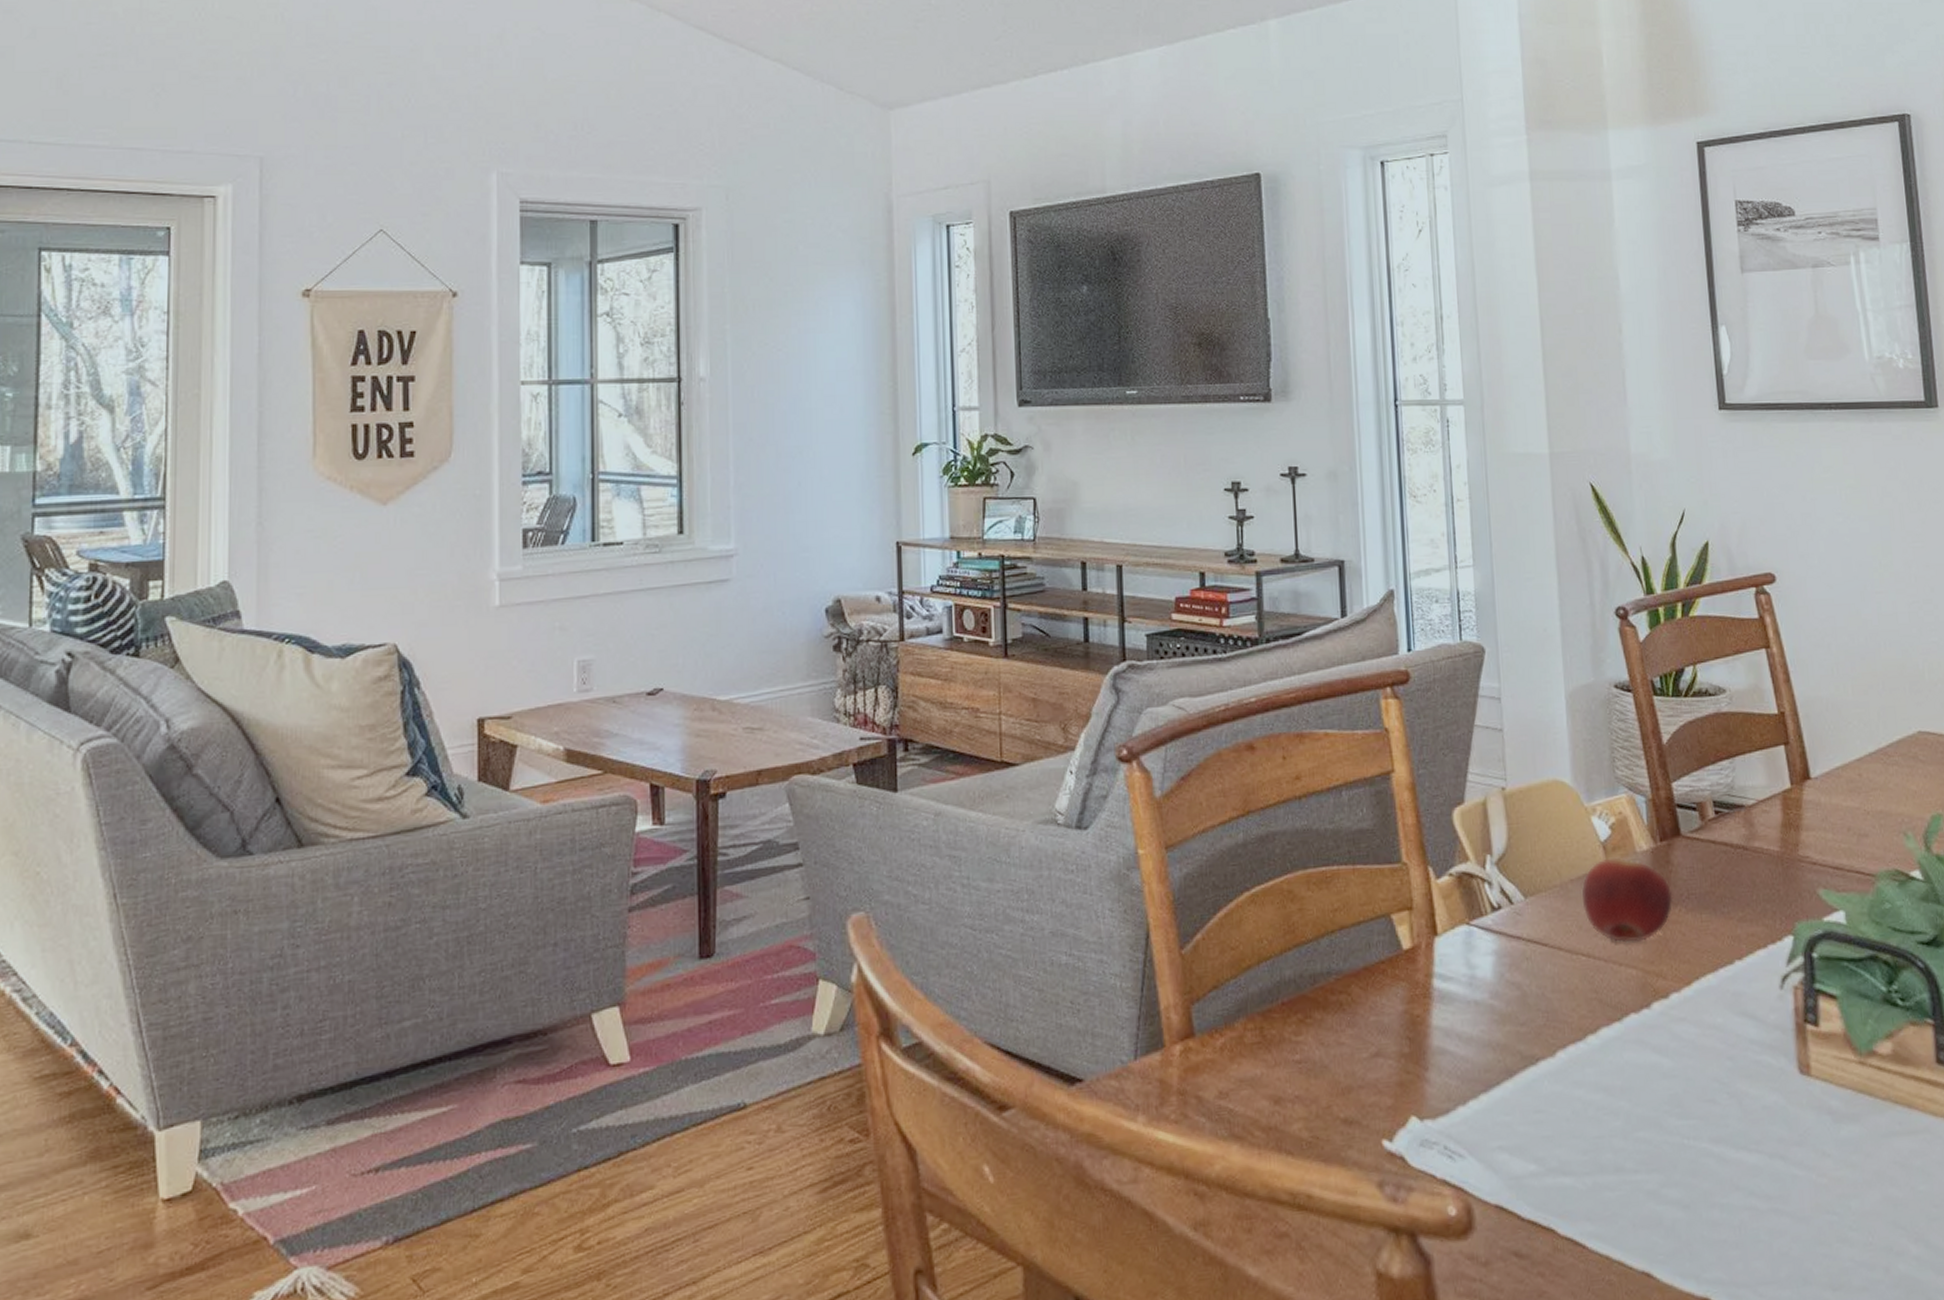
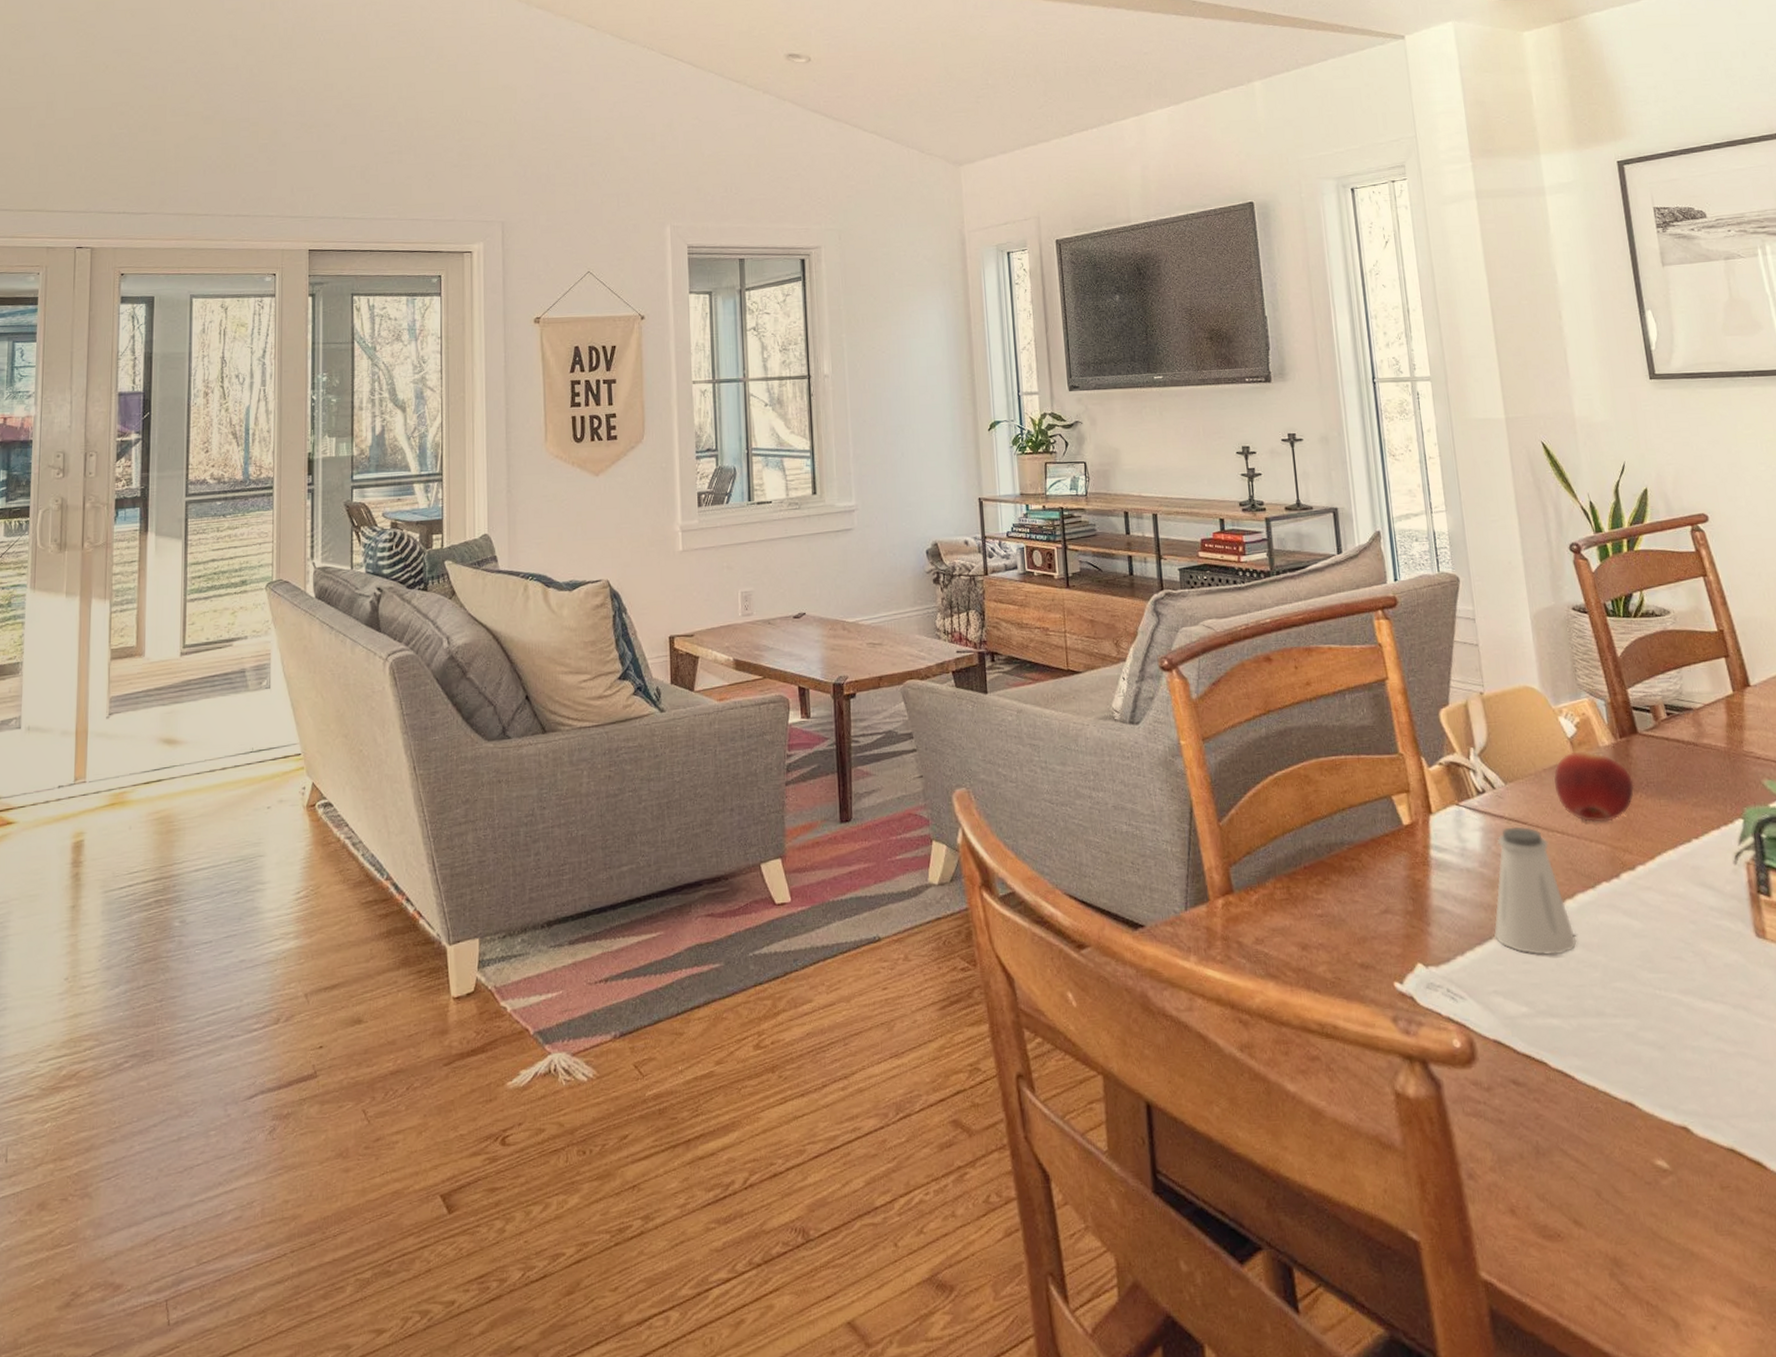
saltshaker: none [1501,948,1598,1102] -> present [1493,826,1577,956]

